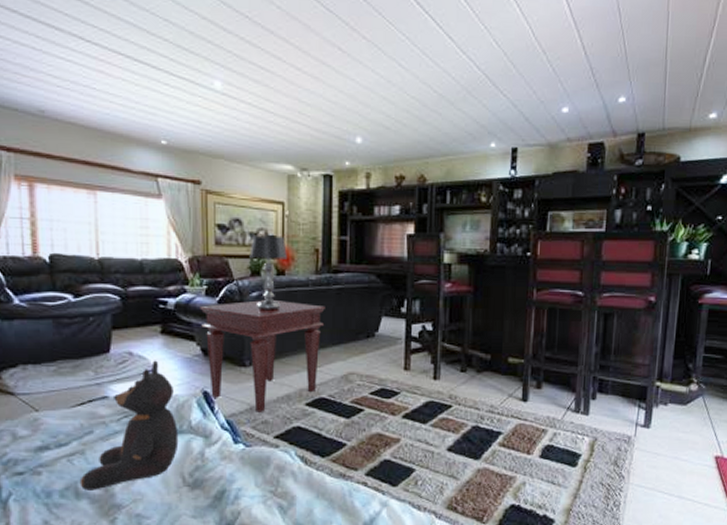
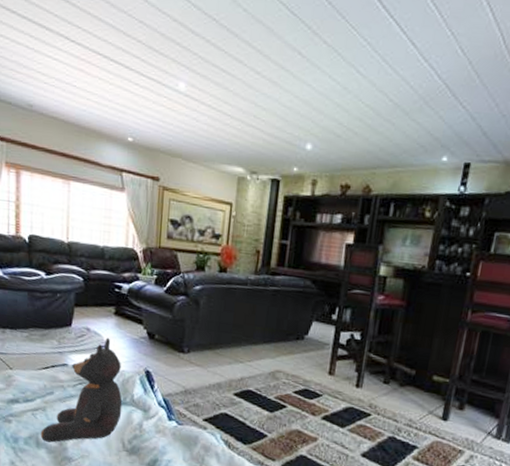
side table: present [200,299,325,412] -> none [149,293,261,396]
table lamp: present [249,235,287,311] -> none [196,232,231,305]

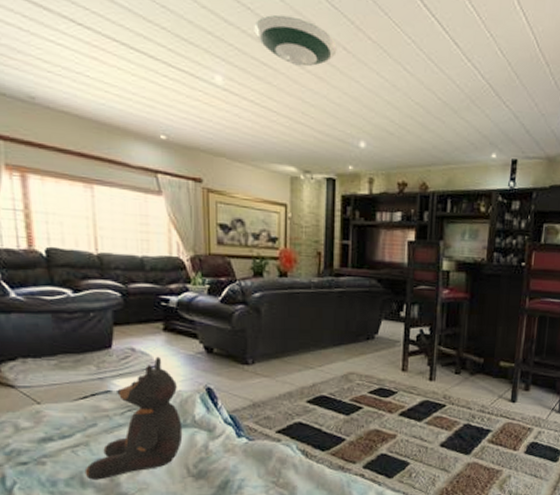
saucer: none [217,24,293,72] -> present [254,14,337,67]

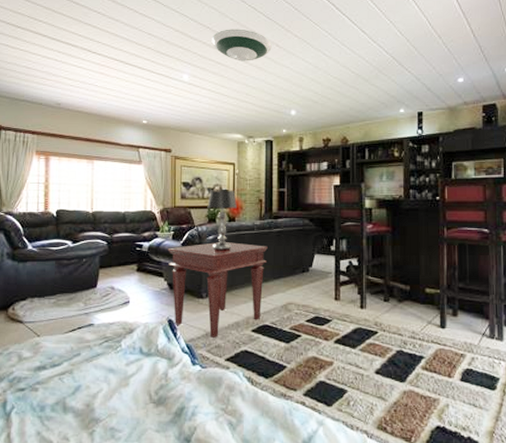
teddy bear: present [84,356,183,480] -> none [67,293,148,405]
side table: none [202,300,327,408] -> present [167,241,268,338]
table lamp: none [252,236,289,311] -> present [207,190,237,251]

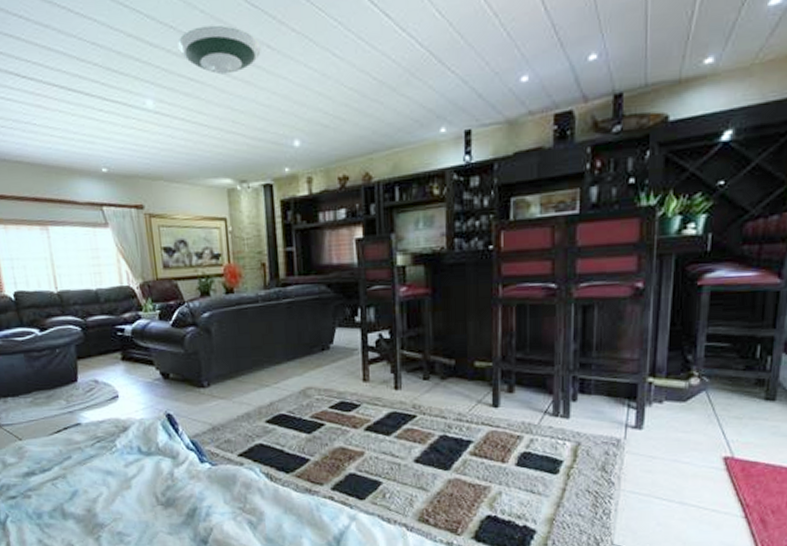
side table: present [167,241,268,338] -> none [155,318,277,432]
table lamp: present [207,190,237,251] -> none [197,253,234,331]

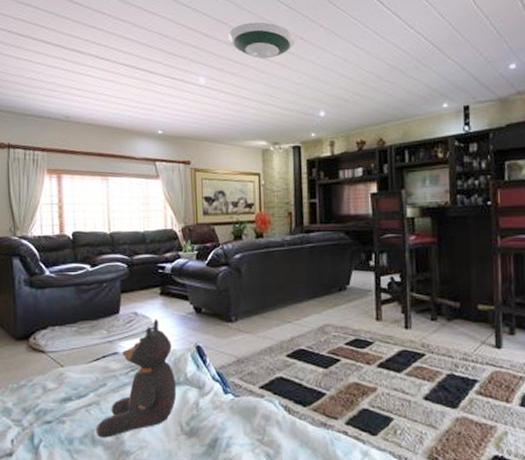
teddy bear: none [64,386,149,511] -> present [95,319,177,438]

